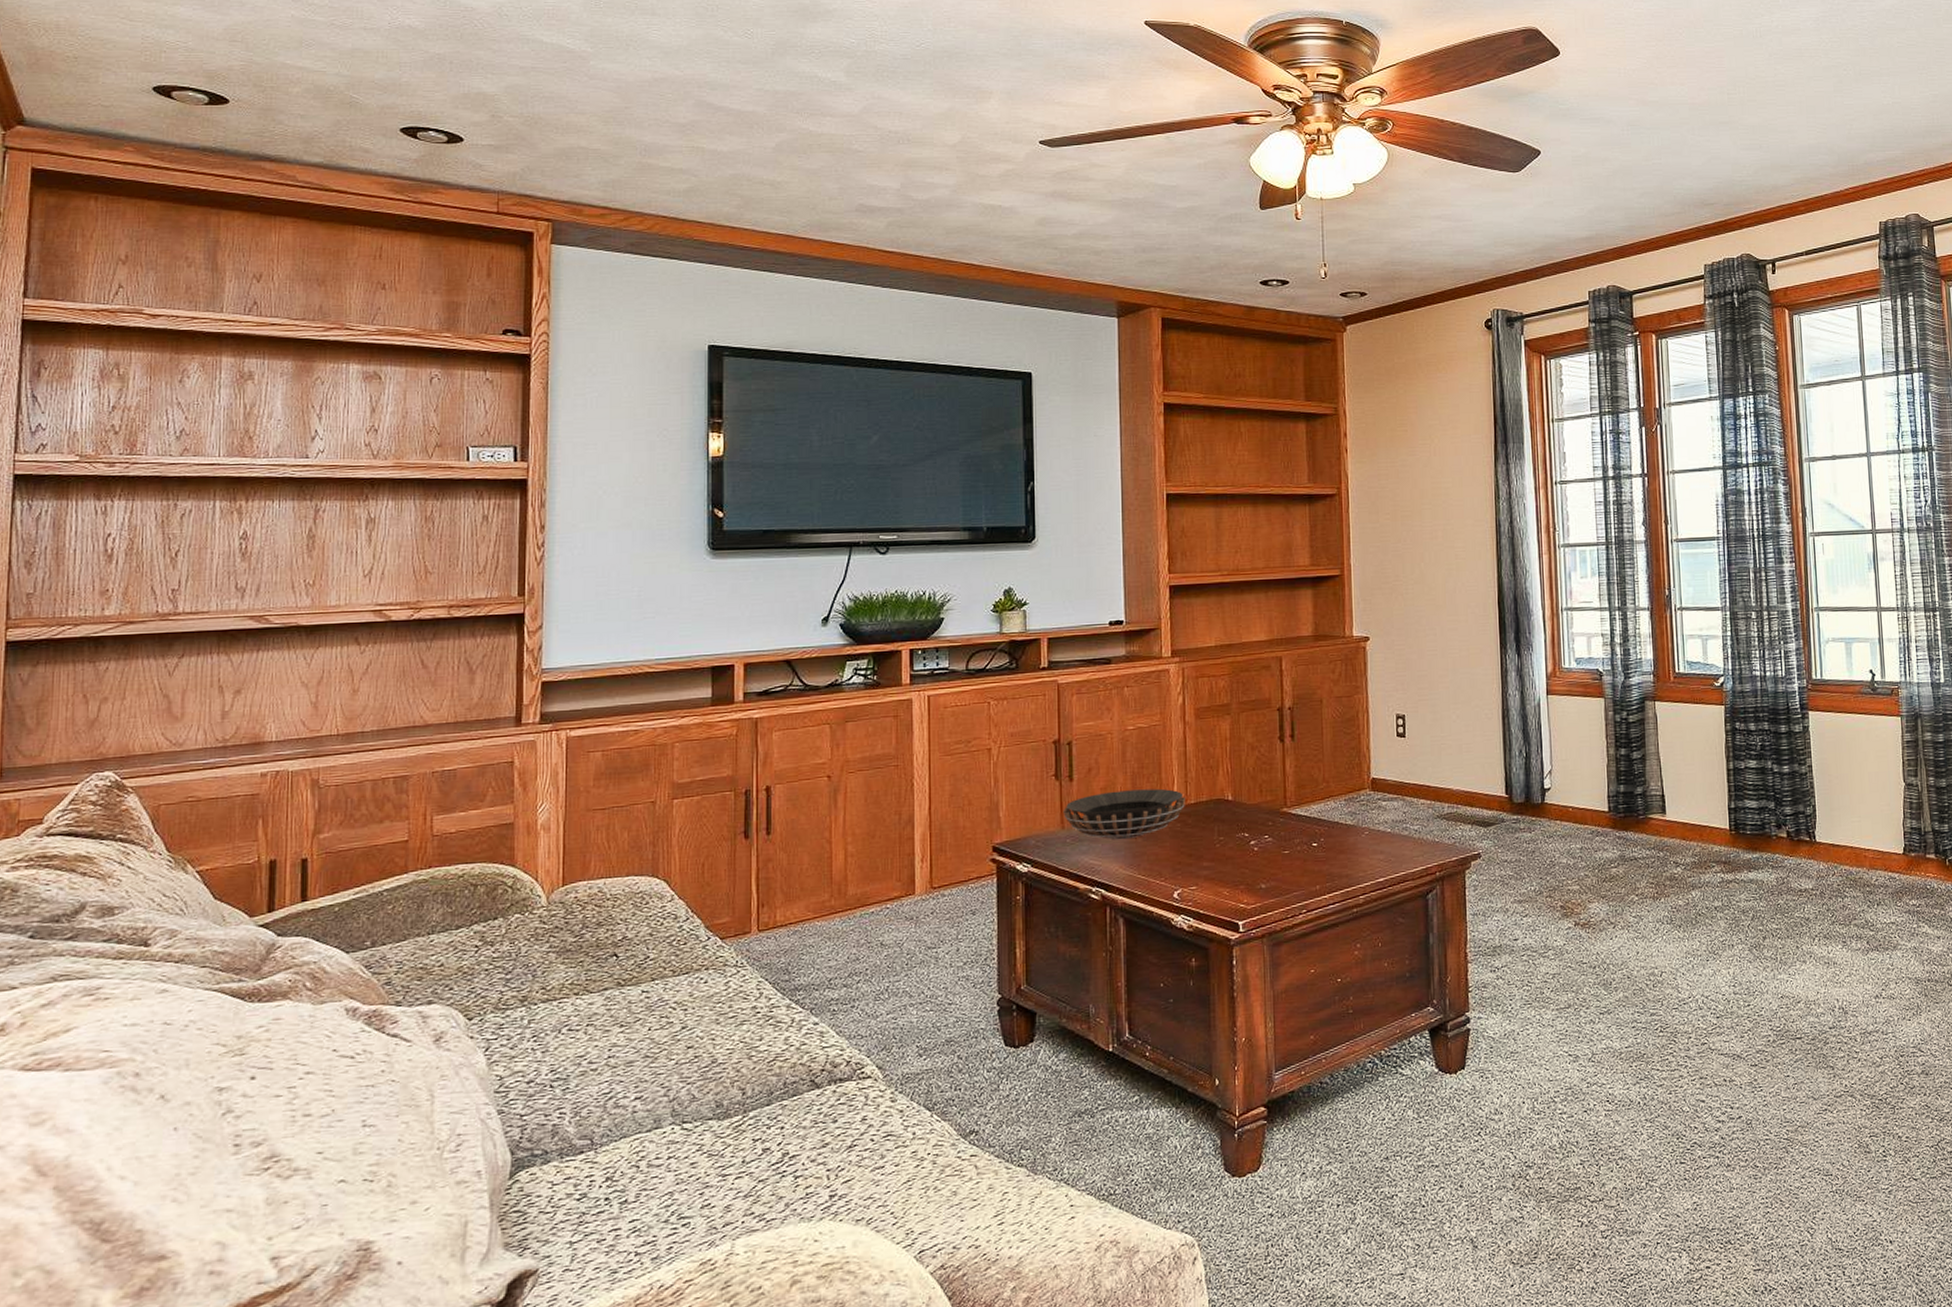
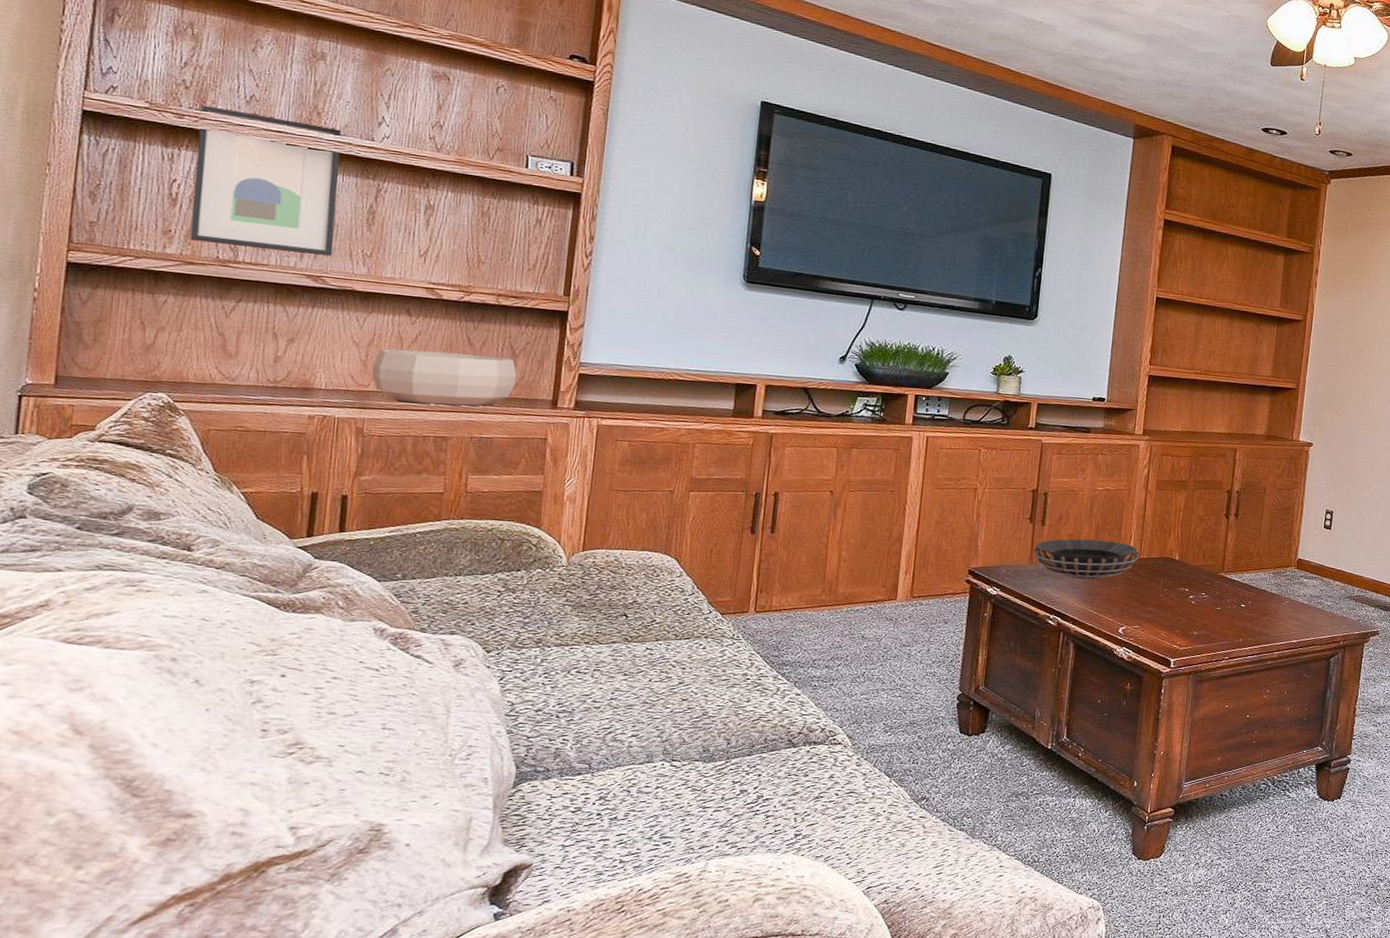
picture frame: none [126,448,277,597] -> present [190,105,344,256]
decorative bowl: none [323,675,476,743] -> present [371,348,517,406]

